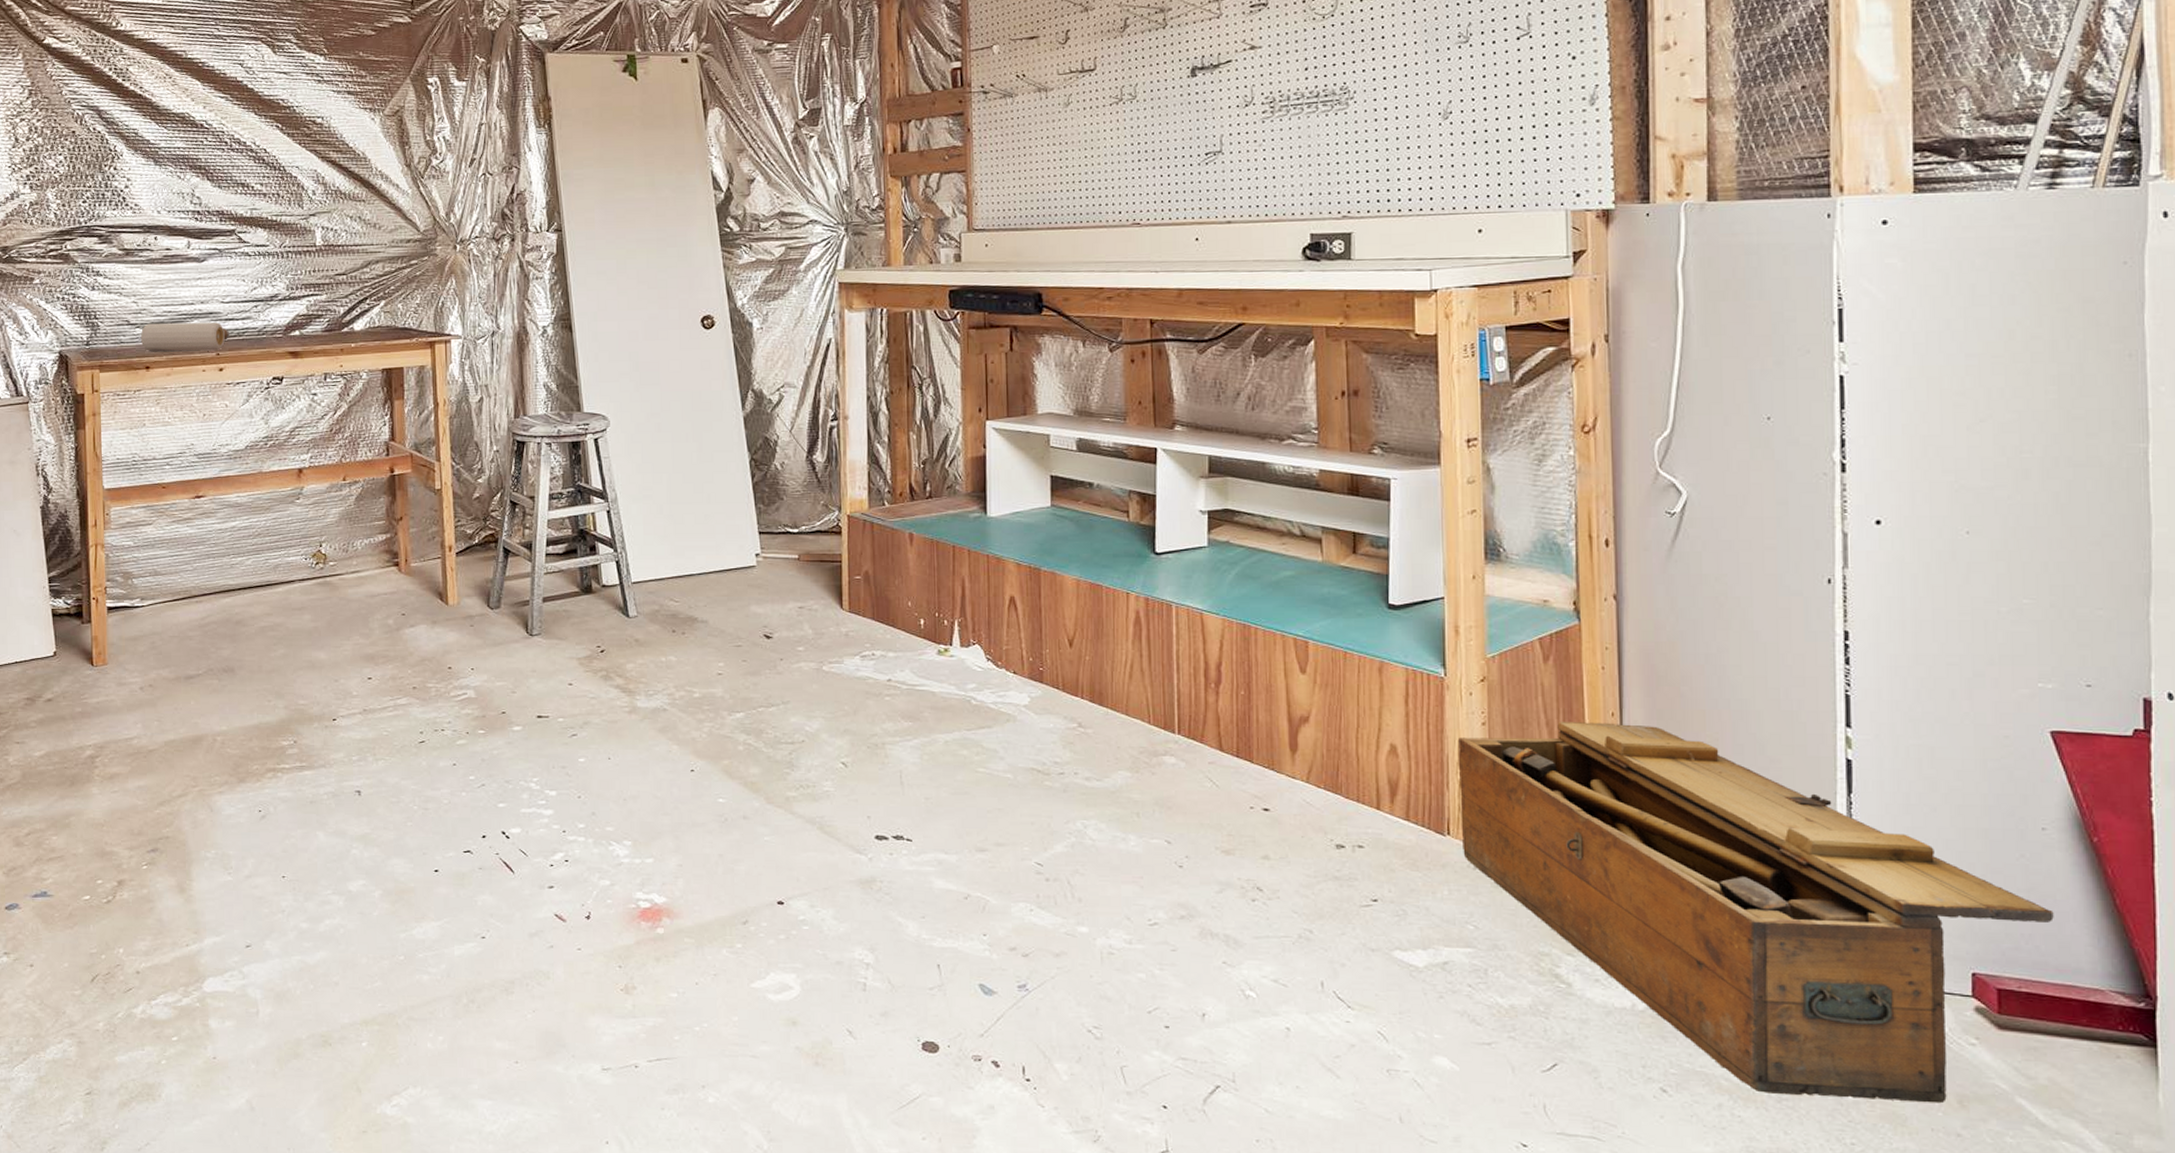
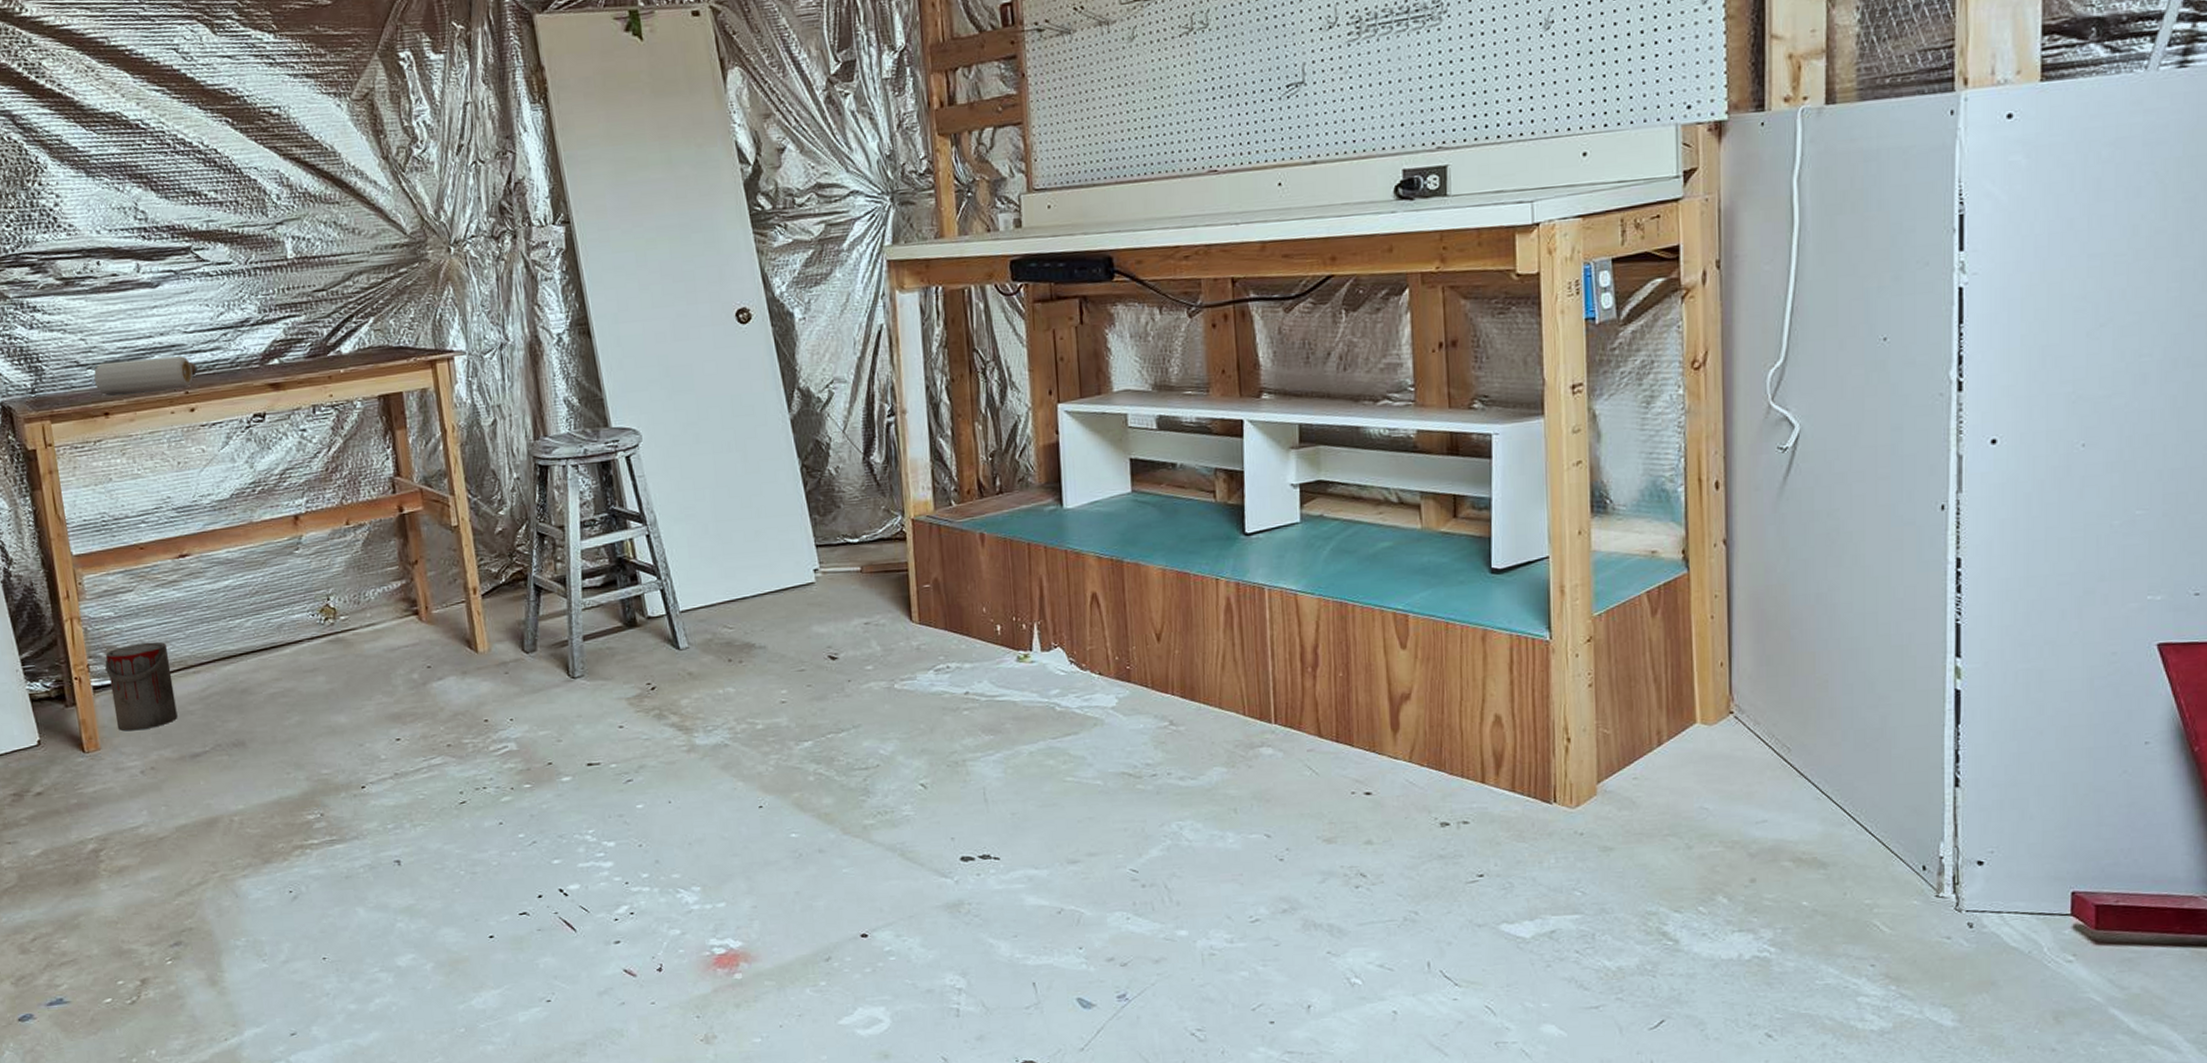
paint can: none [120,571,178,650] -> present [105,641,178,731]
tool box: present [1457,722,2054,1104] -> none [1564,672,2153,1028]

